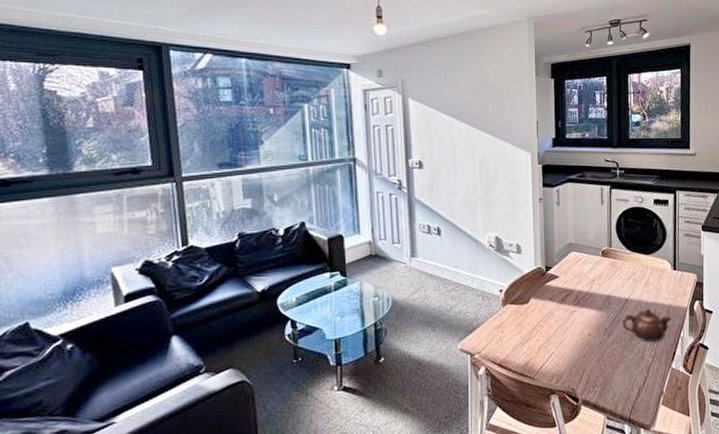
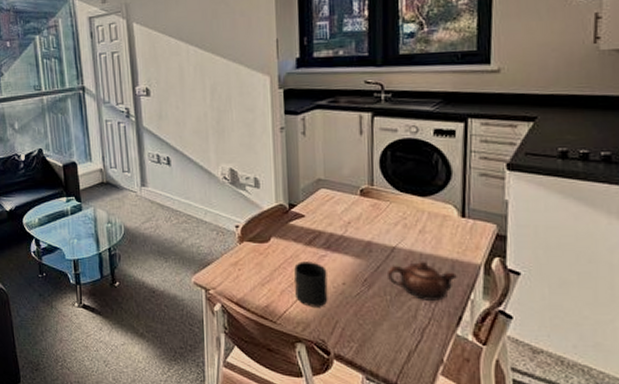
mug: none [550,318,577,360] -> present [294,261,328,307]

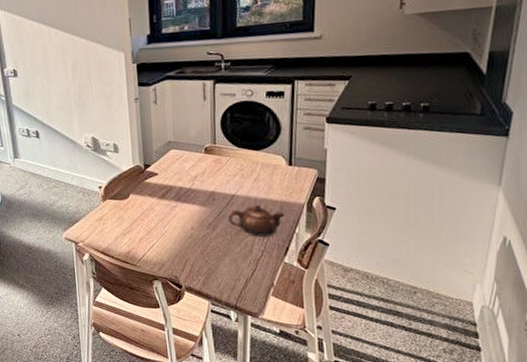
mug: present [294,261,328,307] -> none [150,212,179,250]

